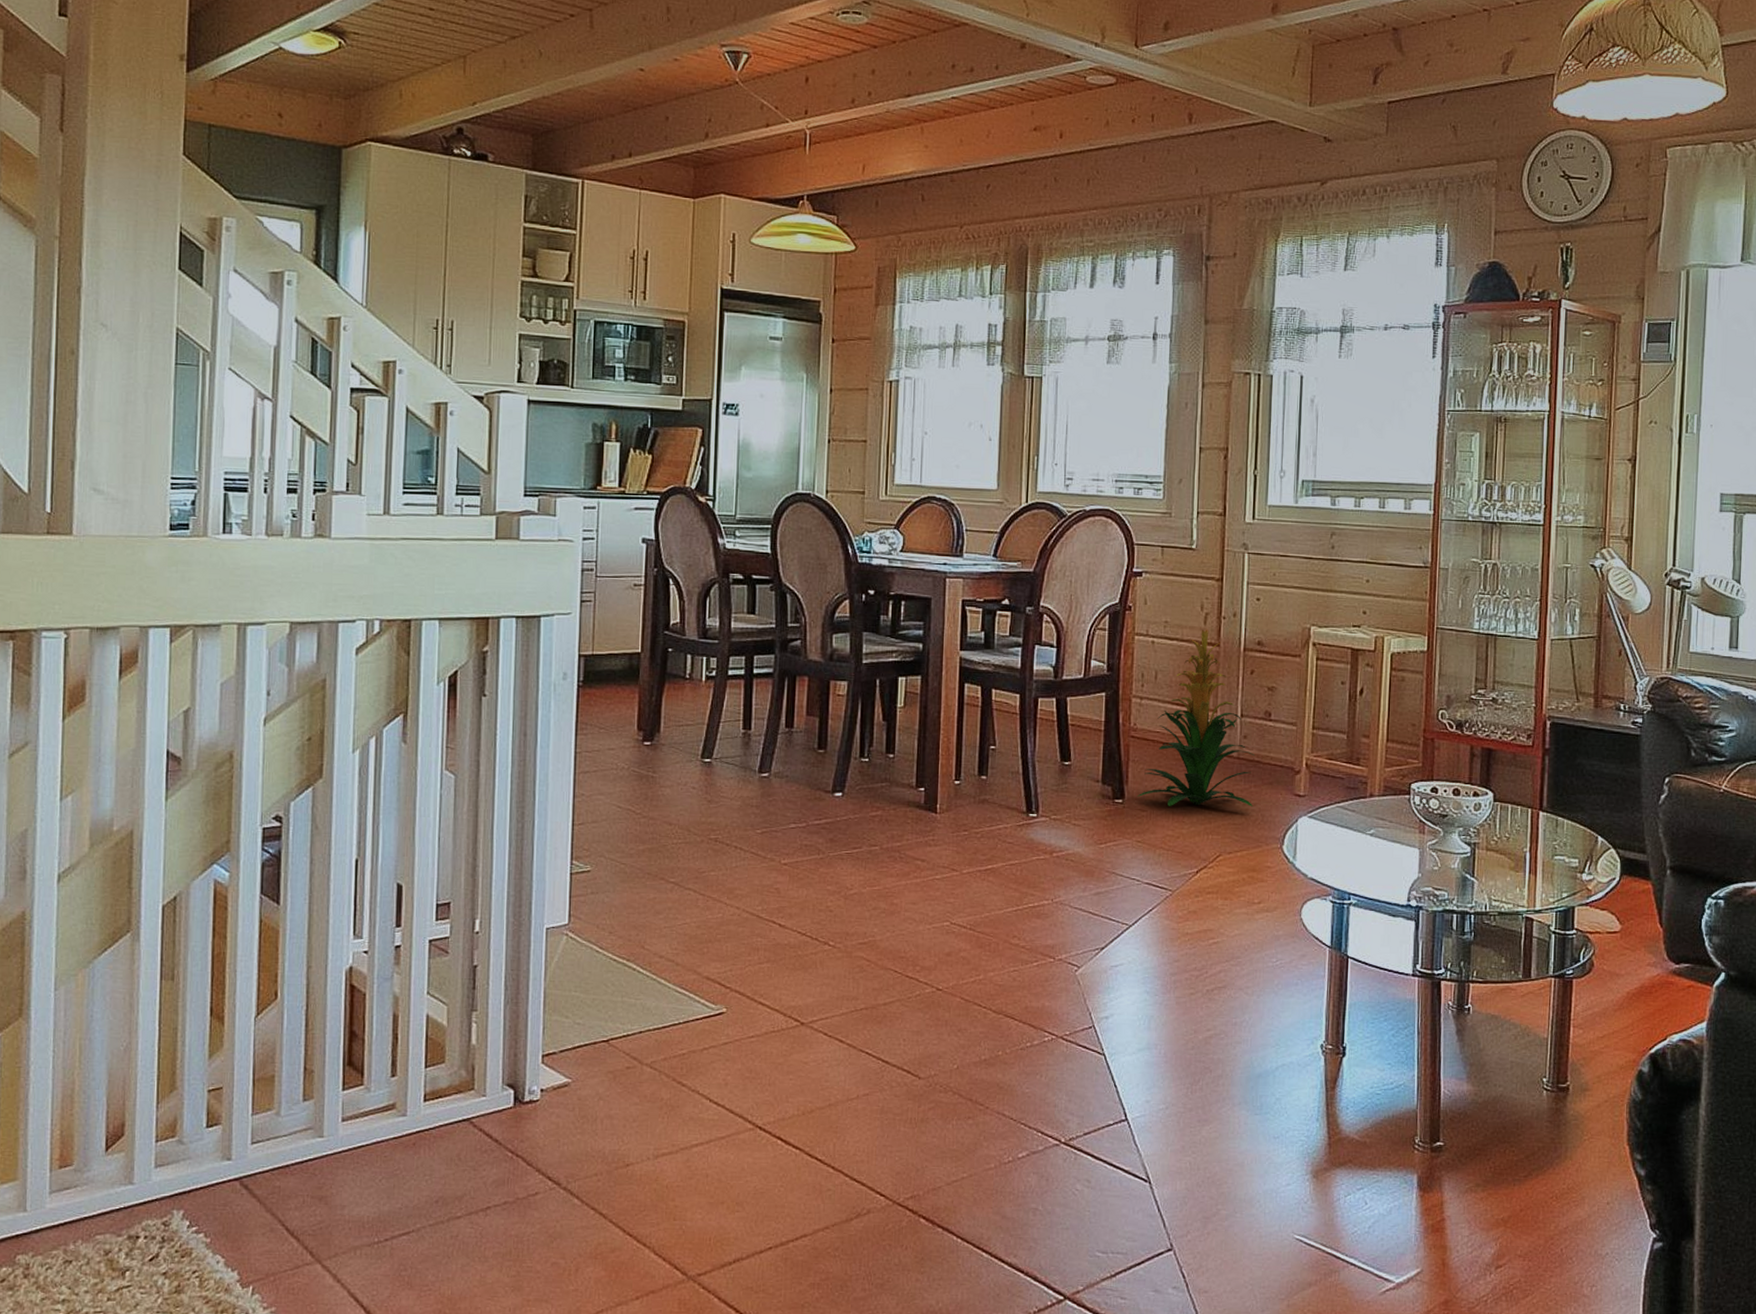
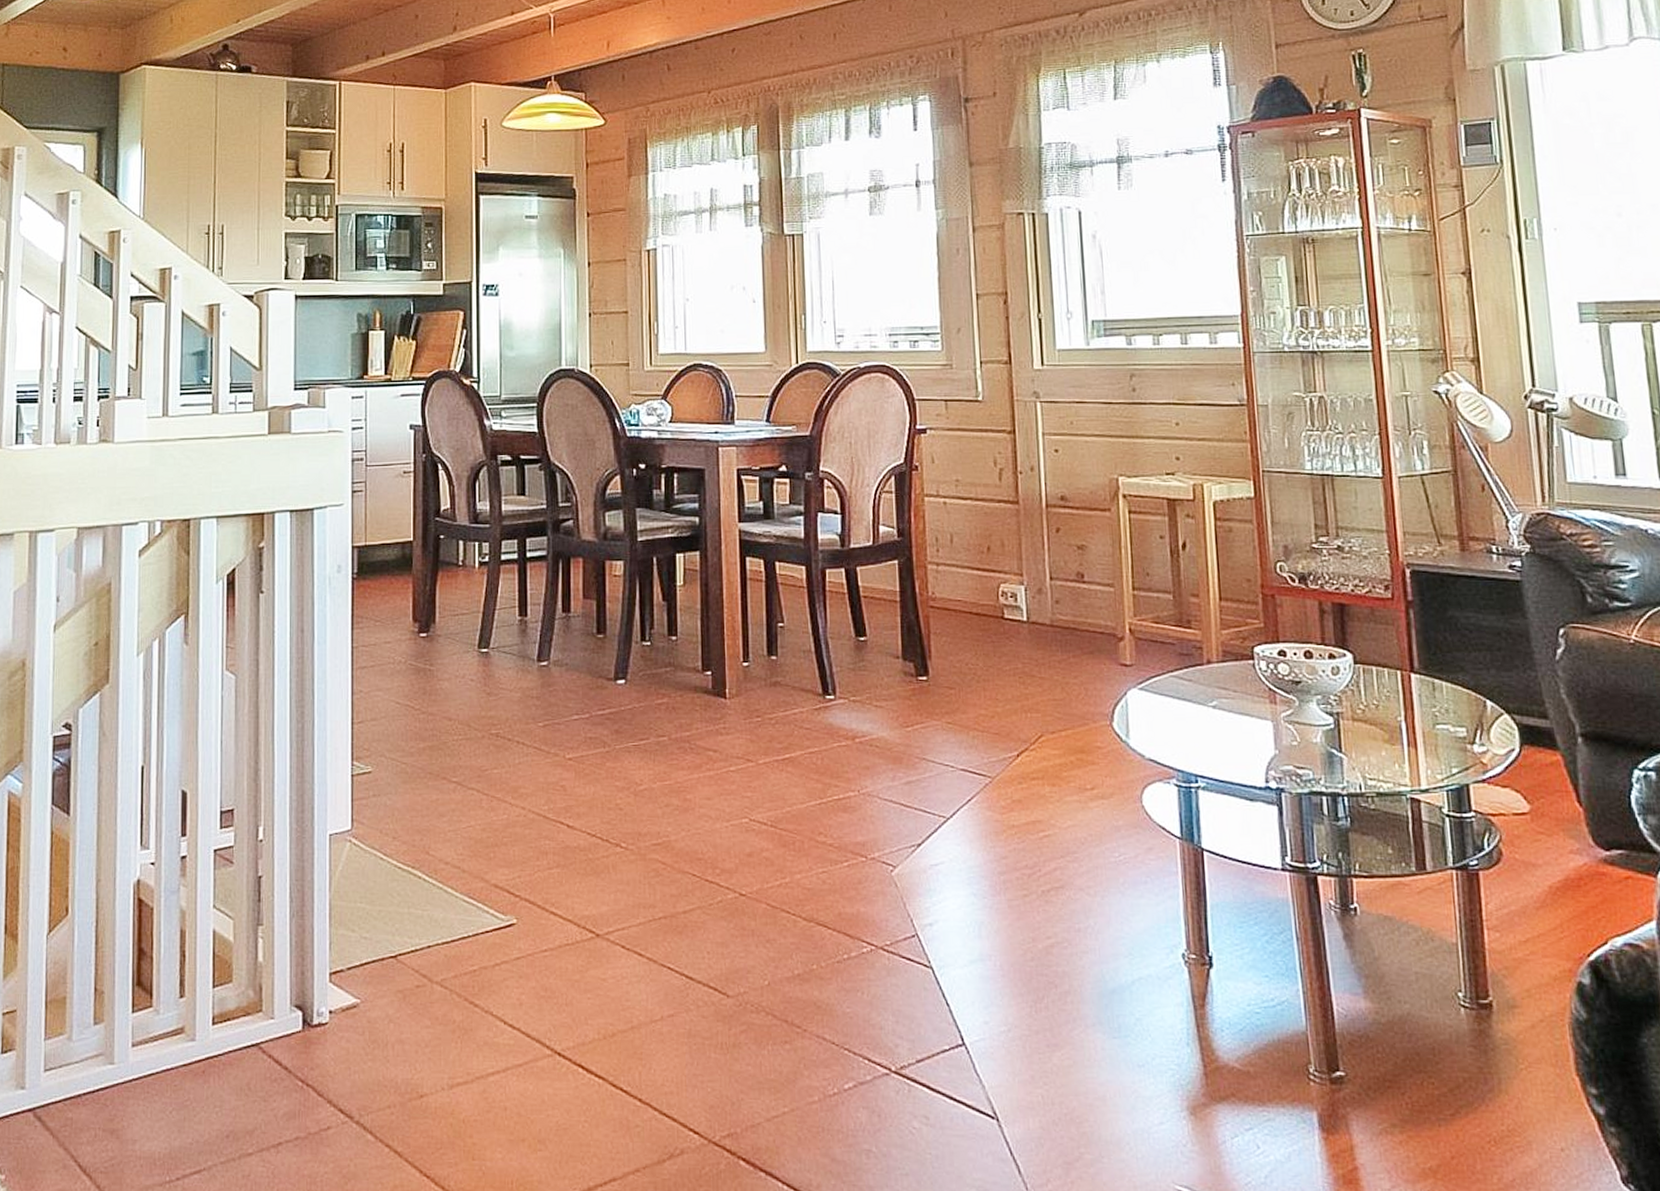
indoor plant: present [1136,629,1255,806] -> none [942,486,1073,682]

